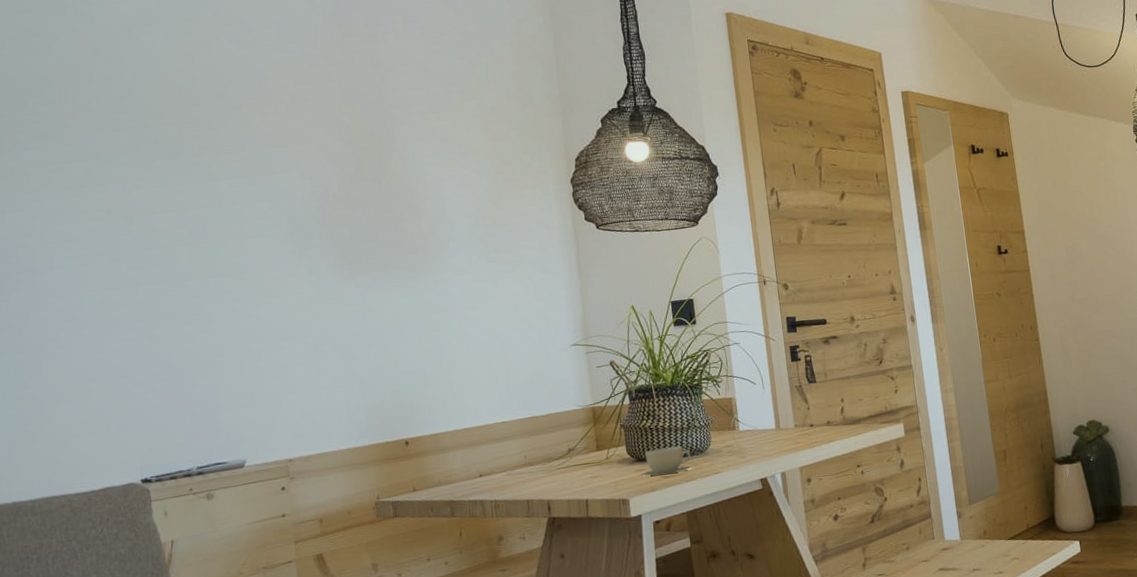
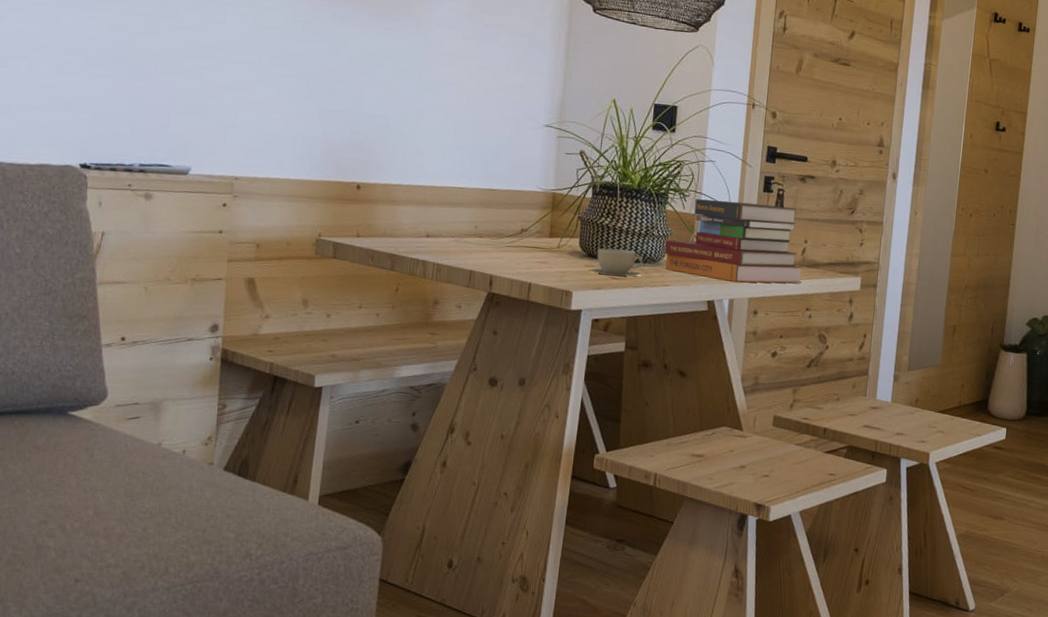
books: none [708,371,847,458] -> present [664,199,803,284]

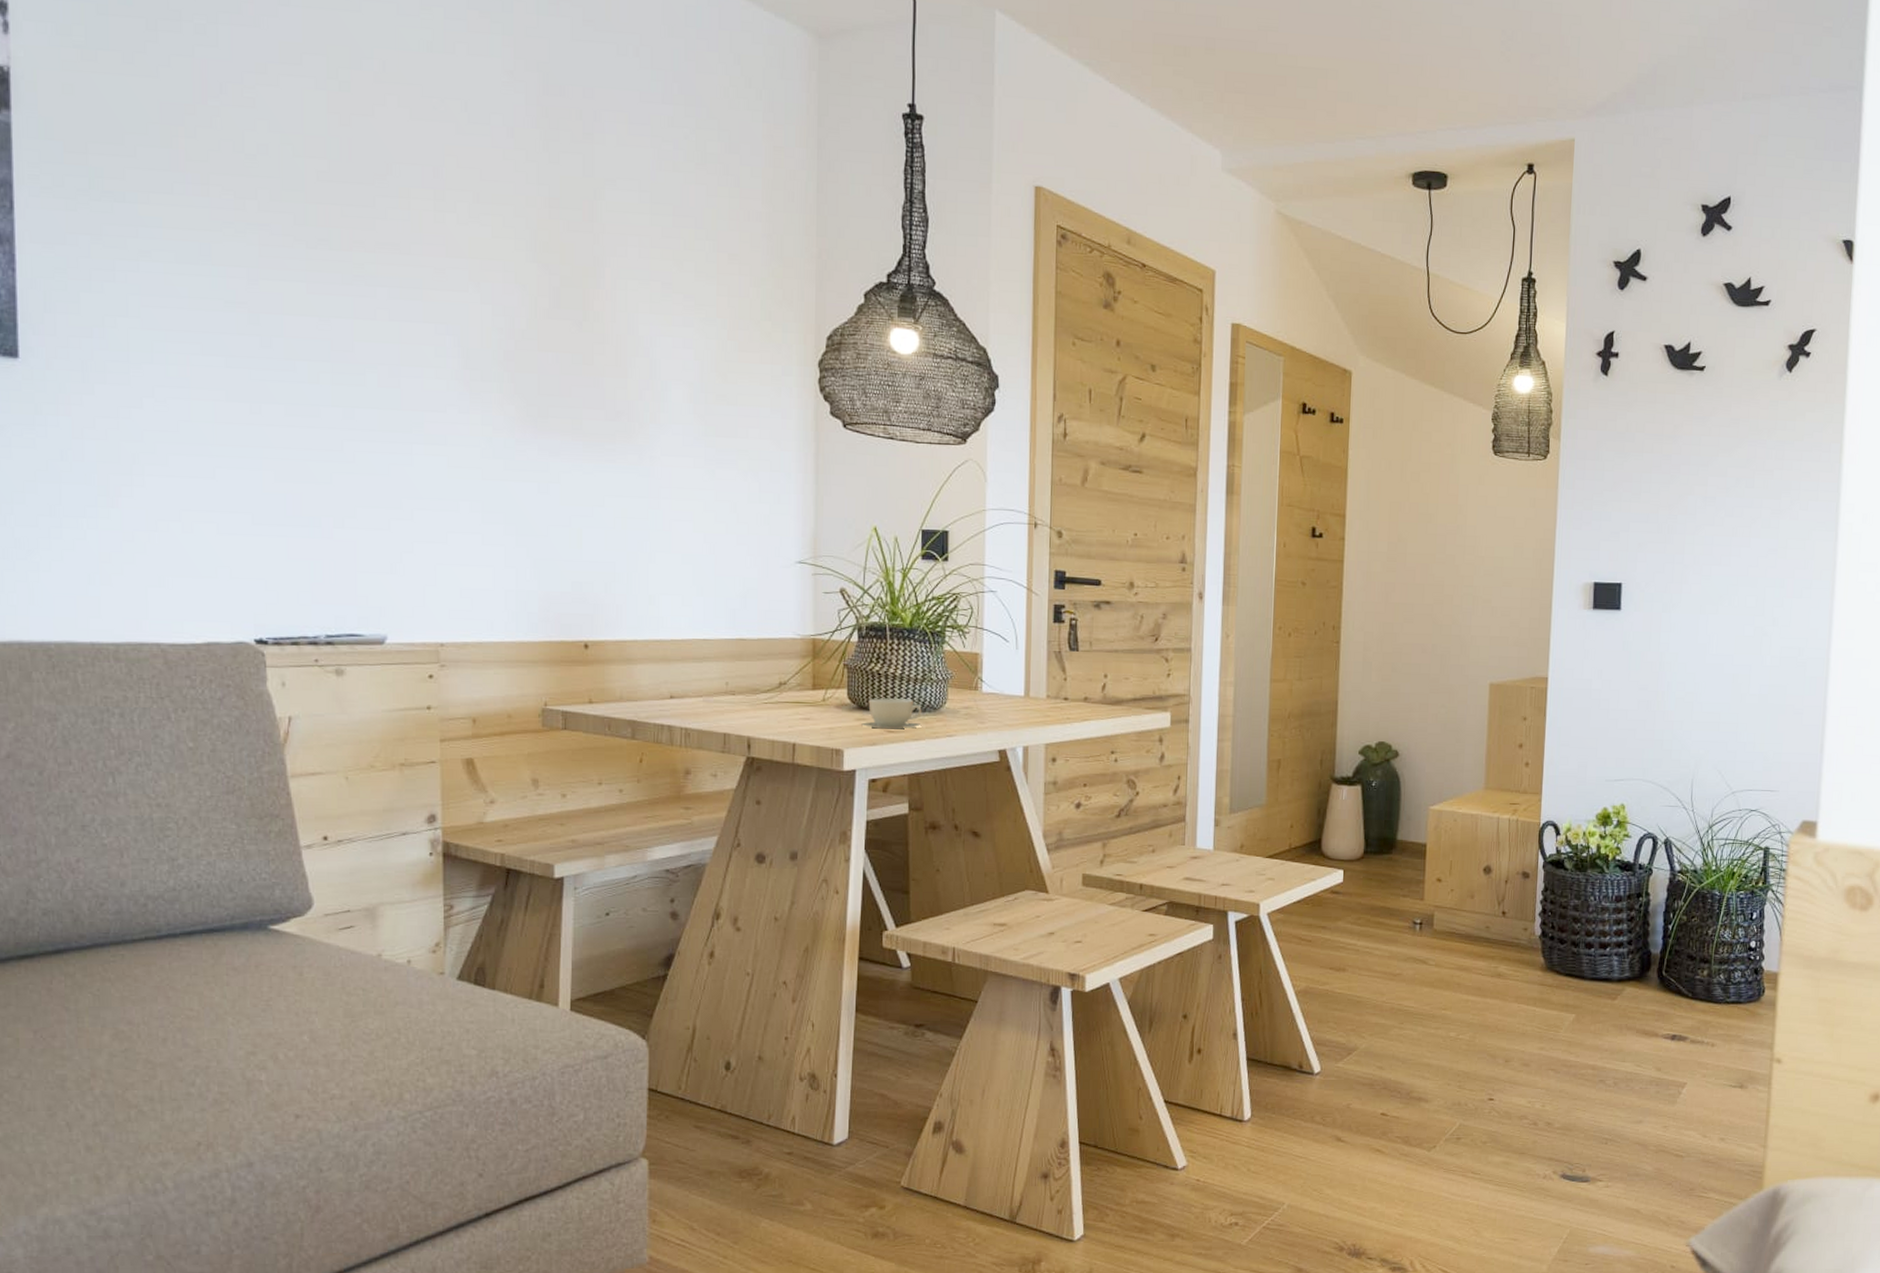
books: present [664,199,803,284] -> none [946,635,1104,728]

